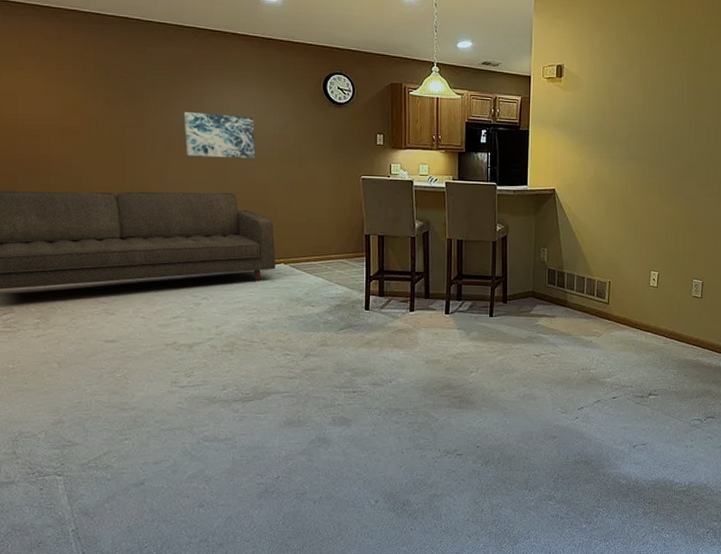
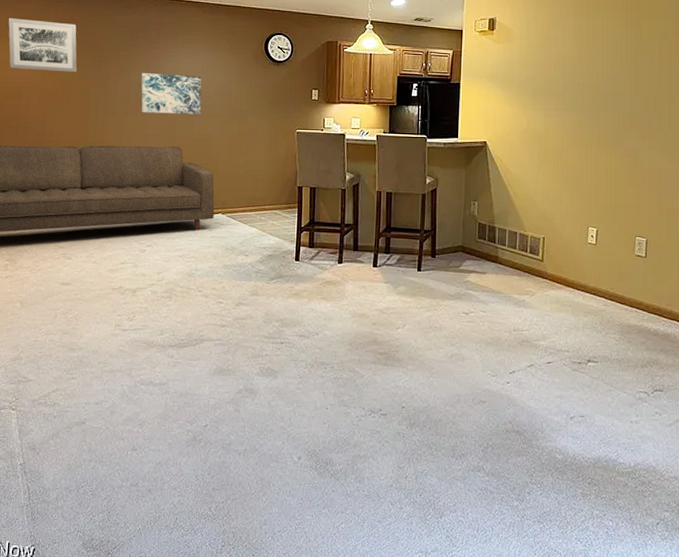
wall art: none [14,44,106,110] -> present [8,18,77,73]

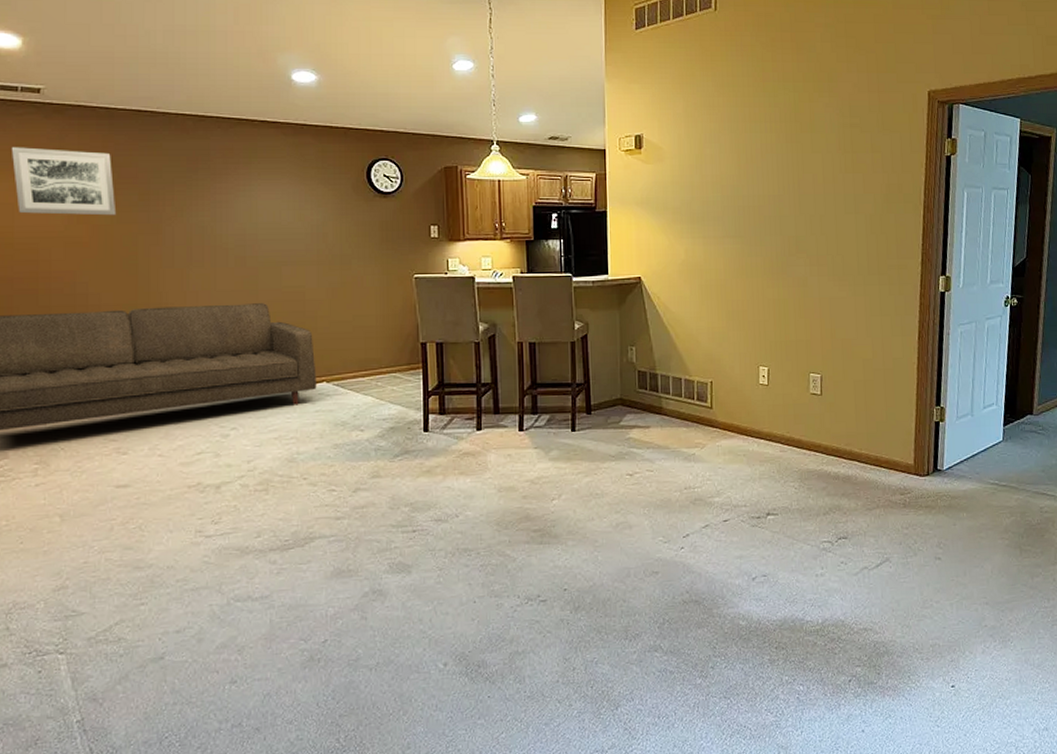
wall art: present [141,73,202,115] -> none [206,213,290,263]

